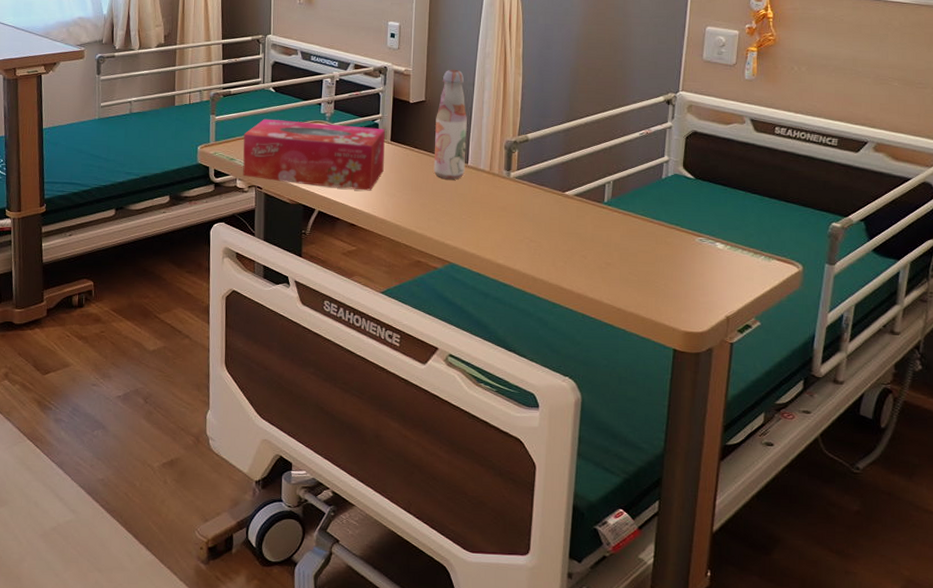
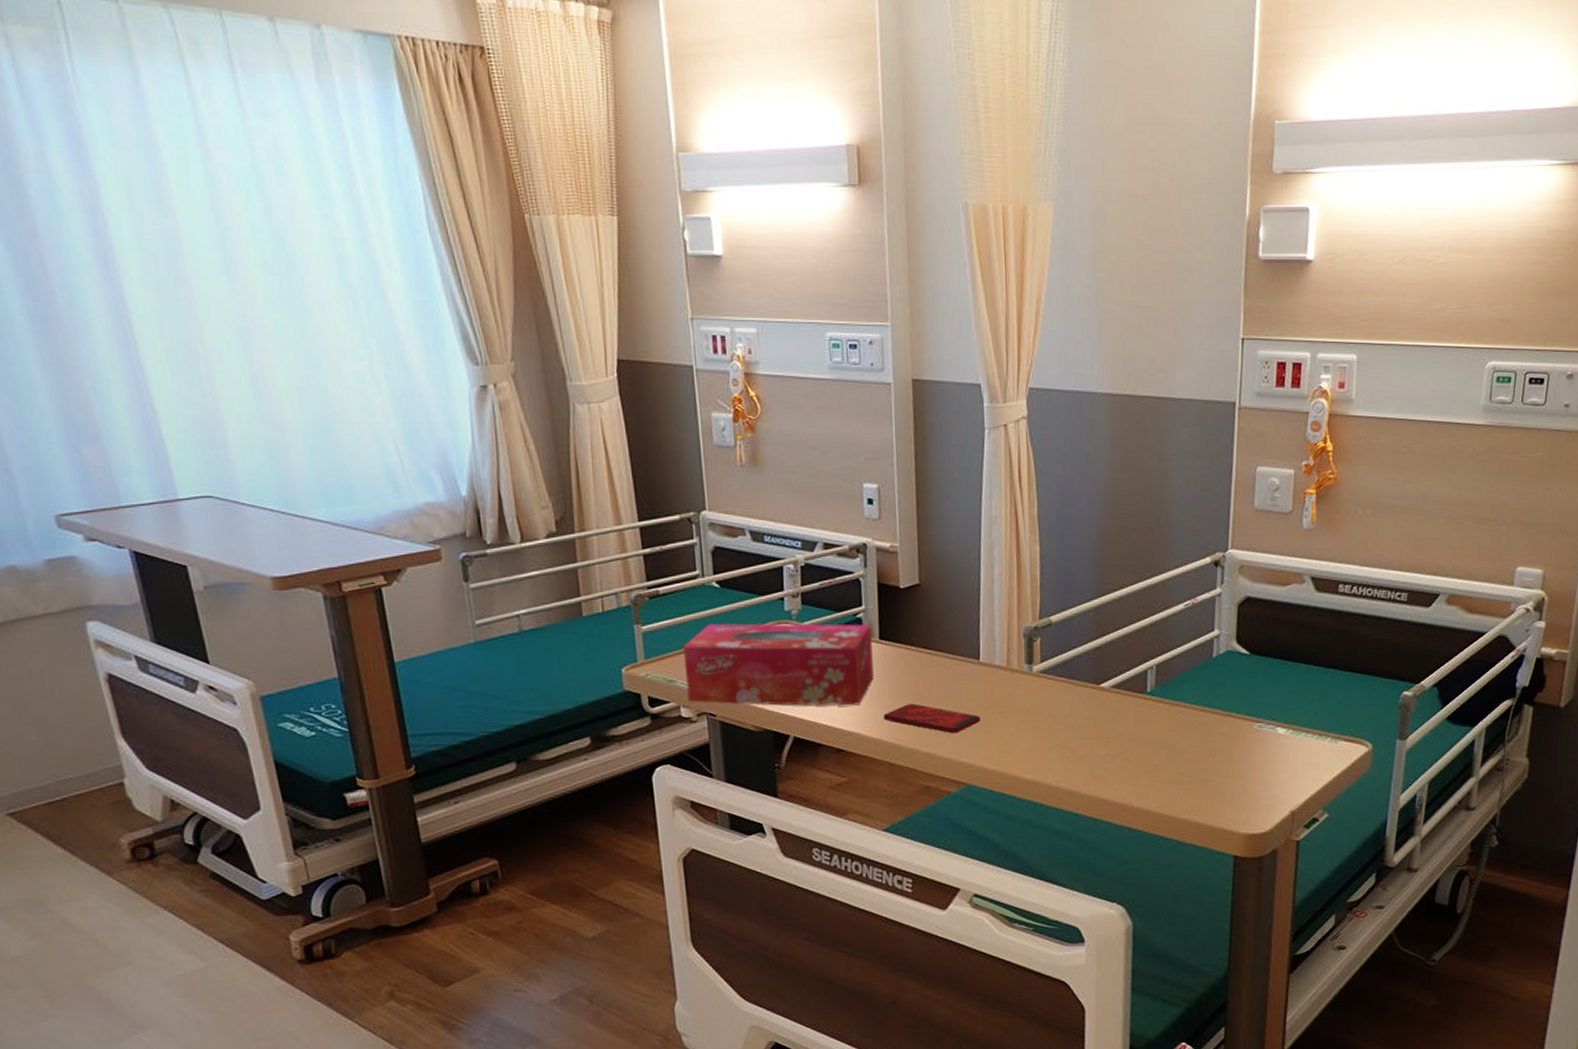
smartphone: none [388,193,465,221] -> present [883,703,980,734]
bottle: present [433,69,467,179] -> none [935,540,976,681]

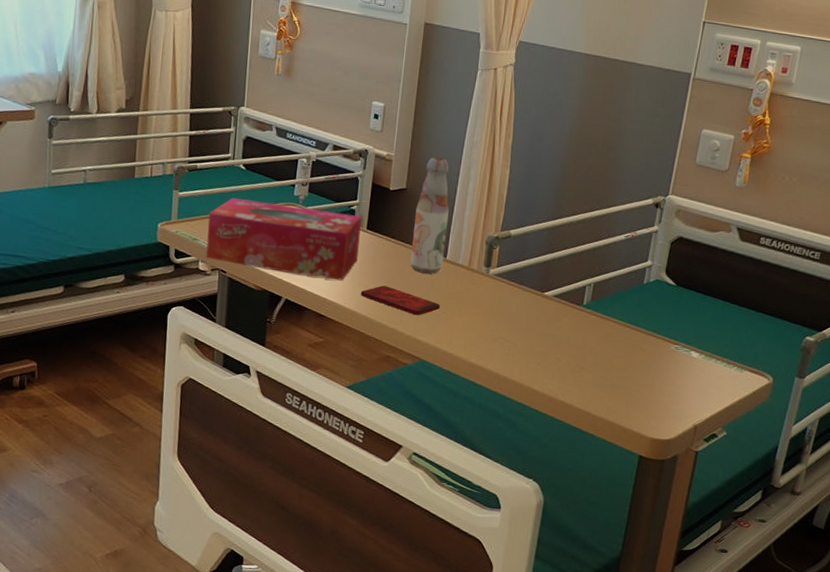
bottle: none [935,540,976,681] -> present [410,156,449,273]

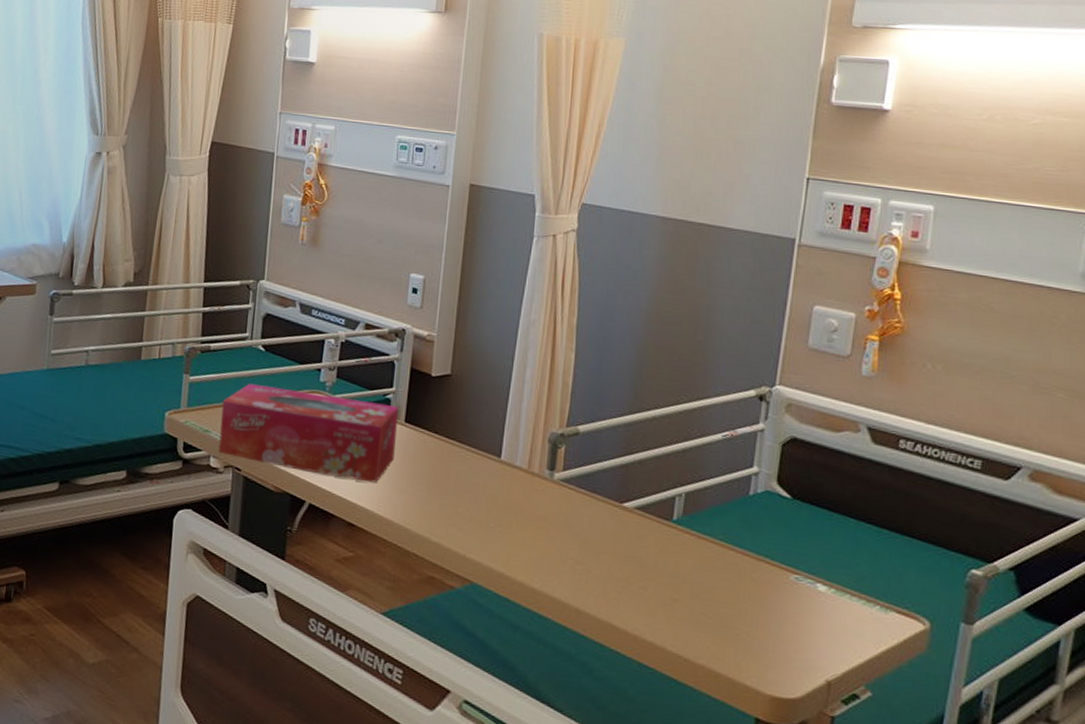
smartphone: present [360,285,440,316] -> none [397,490,494,528]
bottle: present [410,156,449,273] -> none [456,337,503,476]

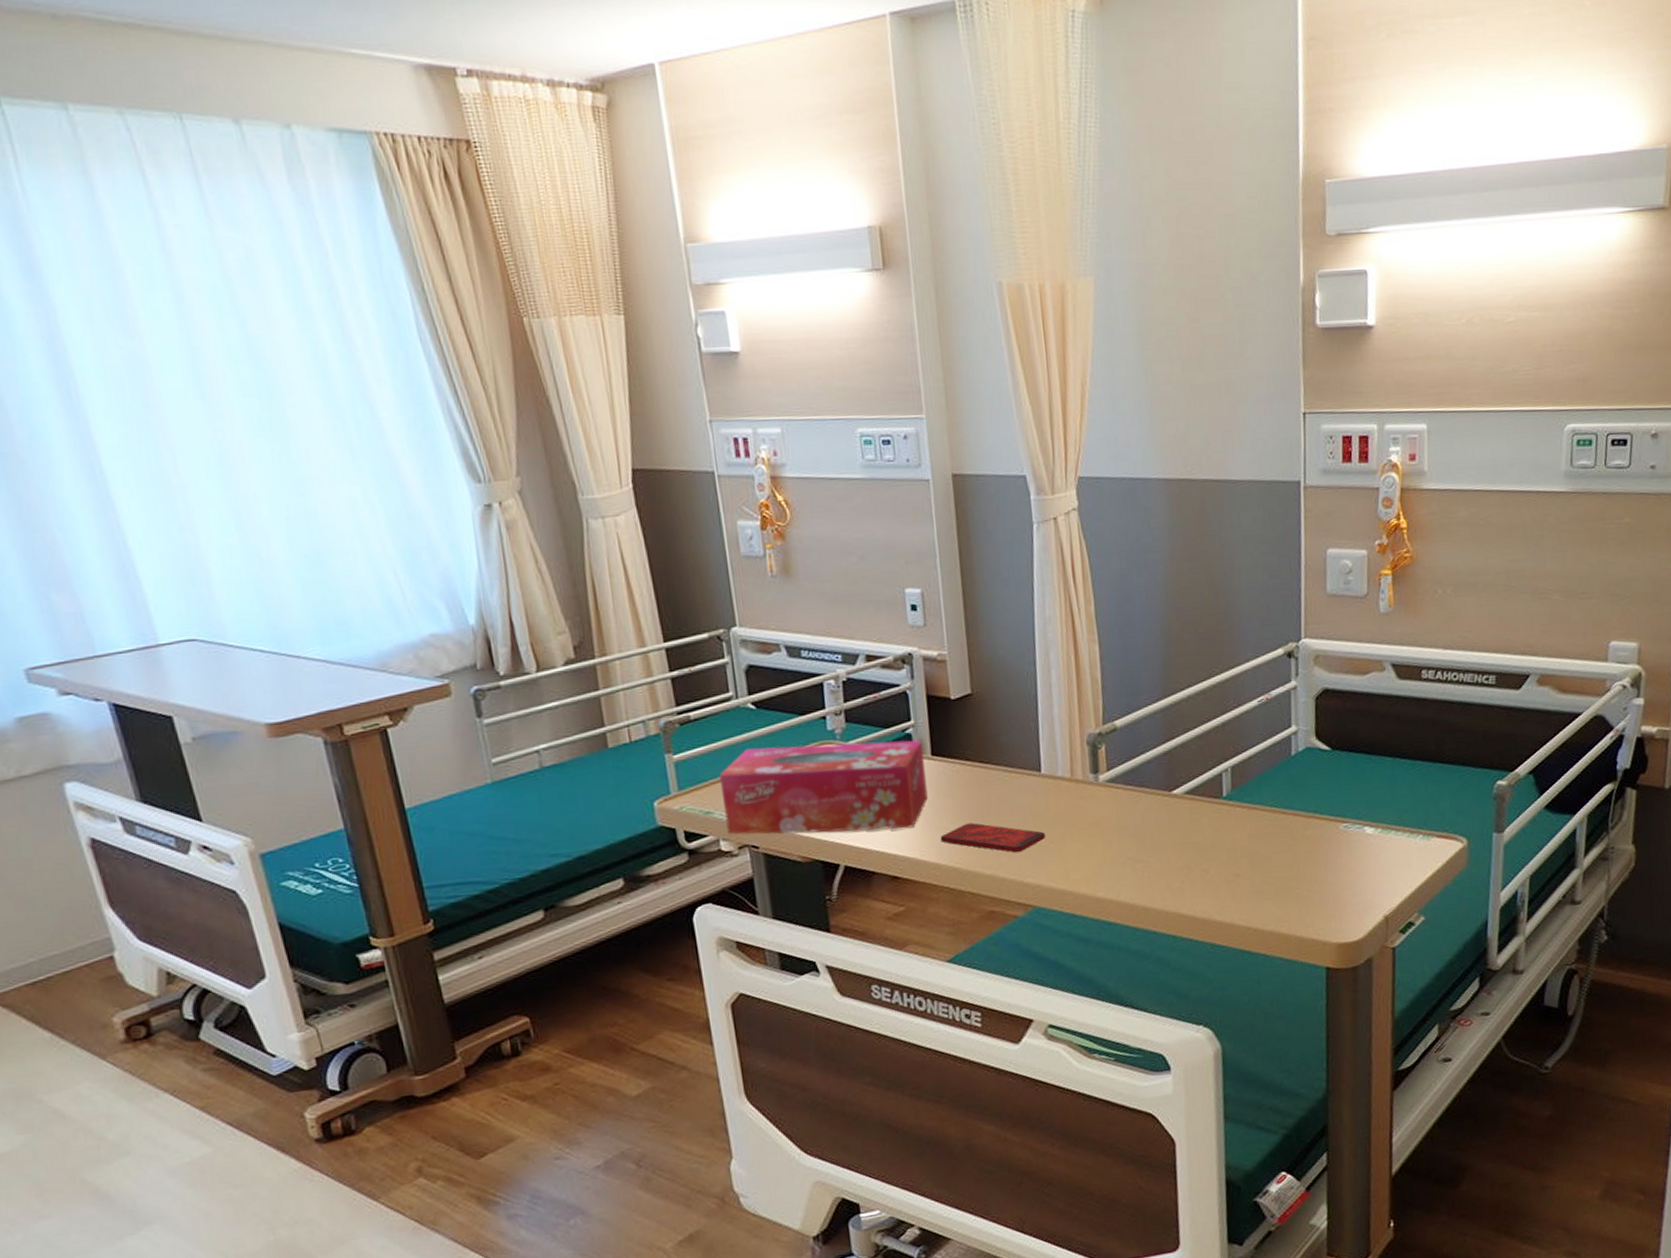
smartphone: none [397,490,494,528] -> present [940,823,1045,853]

